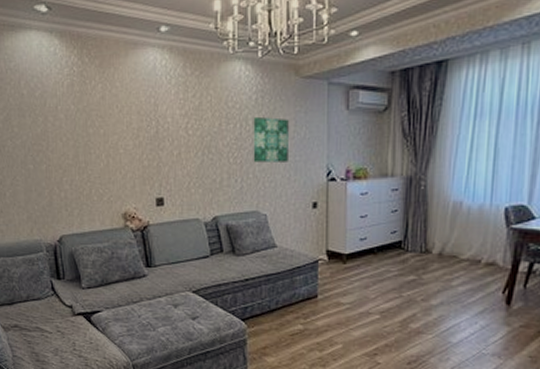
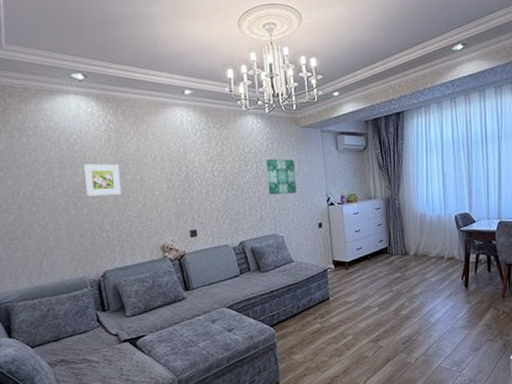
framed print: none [44,113,82,151] -> present [84,163,121,197]

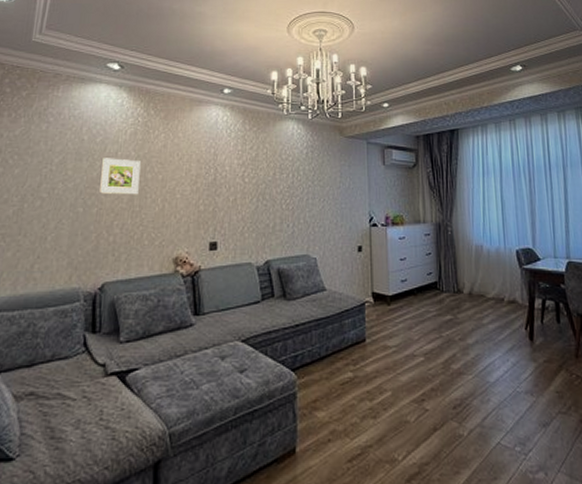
wall art: present [266,158,296,195] -> none [304,168,335,209]

